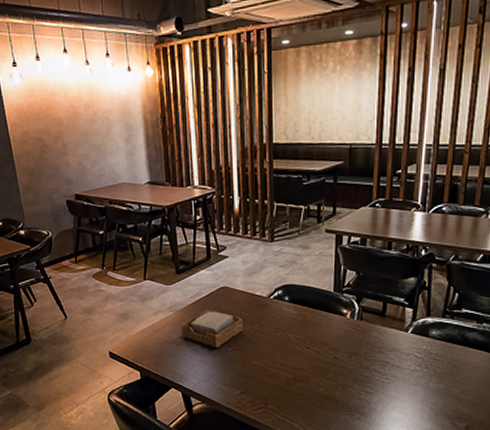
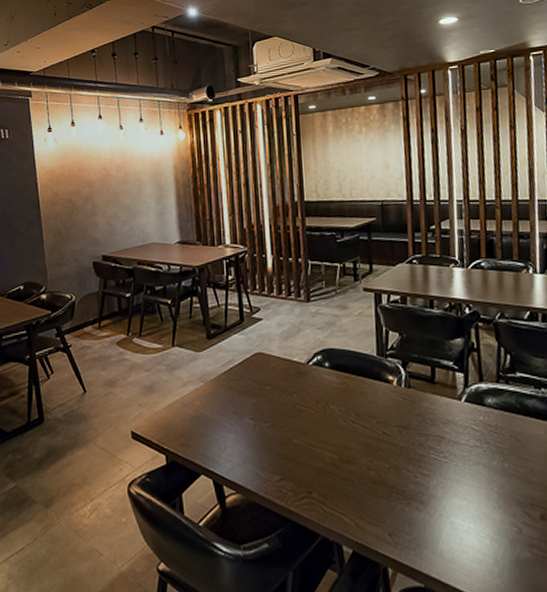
napkin holder: present [181,310,243,349] -> none [212,379,281,425]

